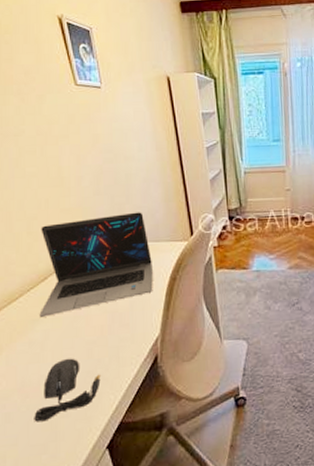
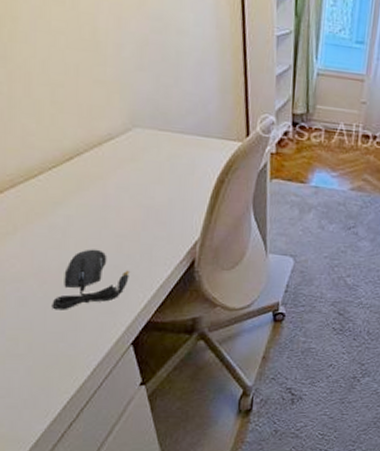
laptop: present [39,212,153,317] -> none [62,96,199,201]

